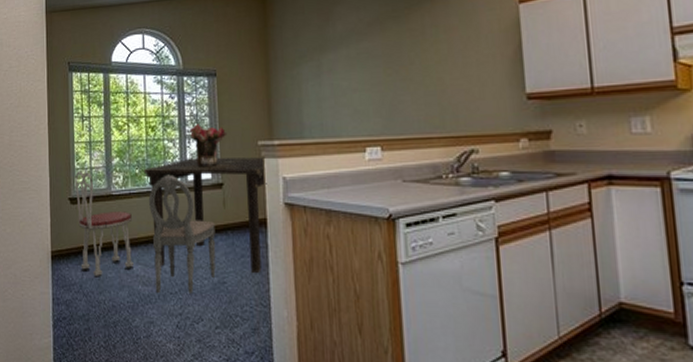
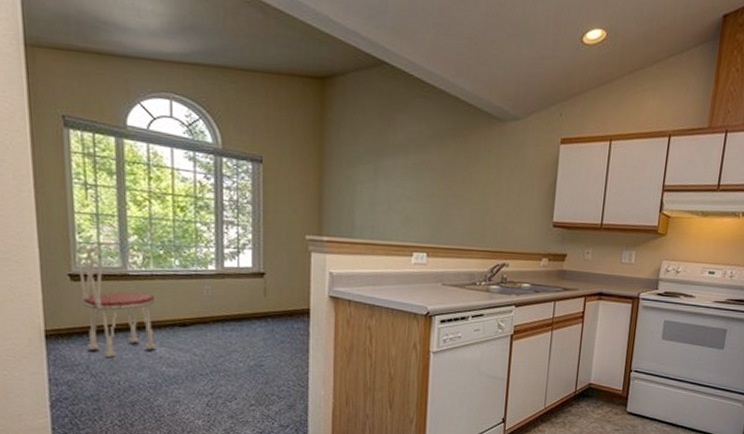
dining table: present [143,157,267,274] -> none [169,244,313,358]
dining chair: present [149,174,216,294] -> none [176,259,254,375]
bouquet: present [189,124,227,168] -> none [227,210,272,256]

